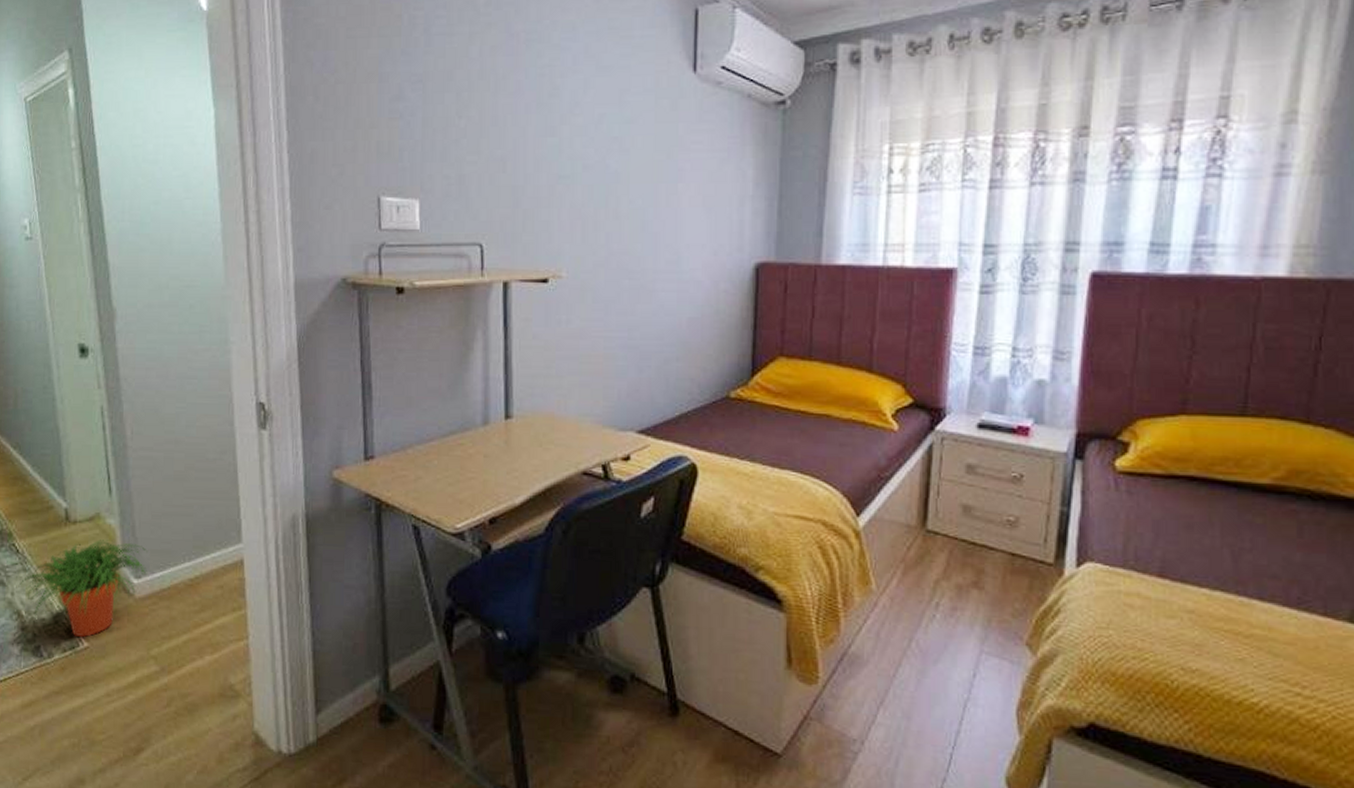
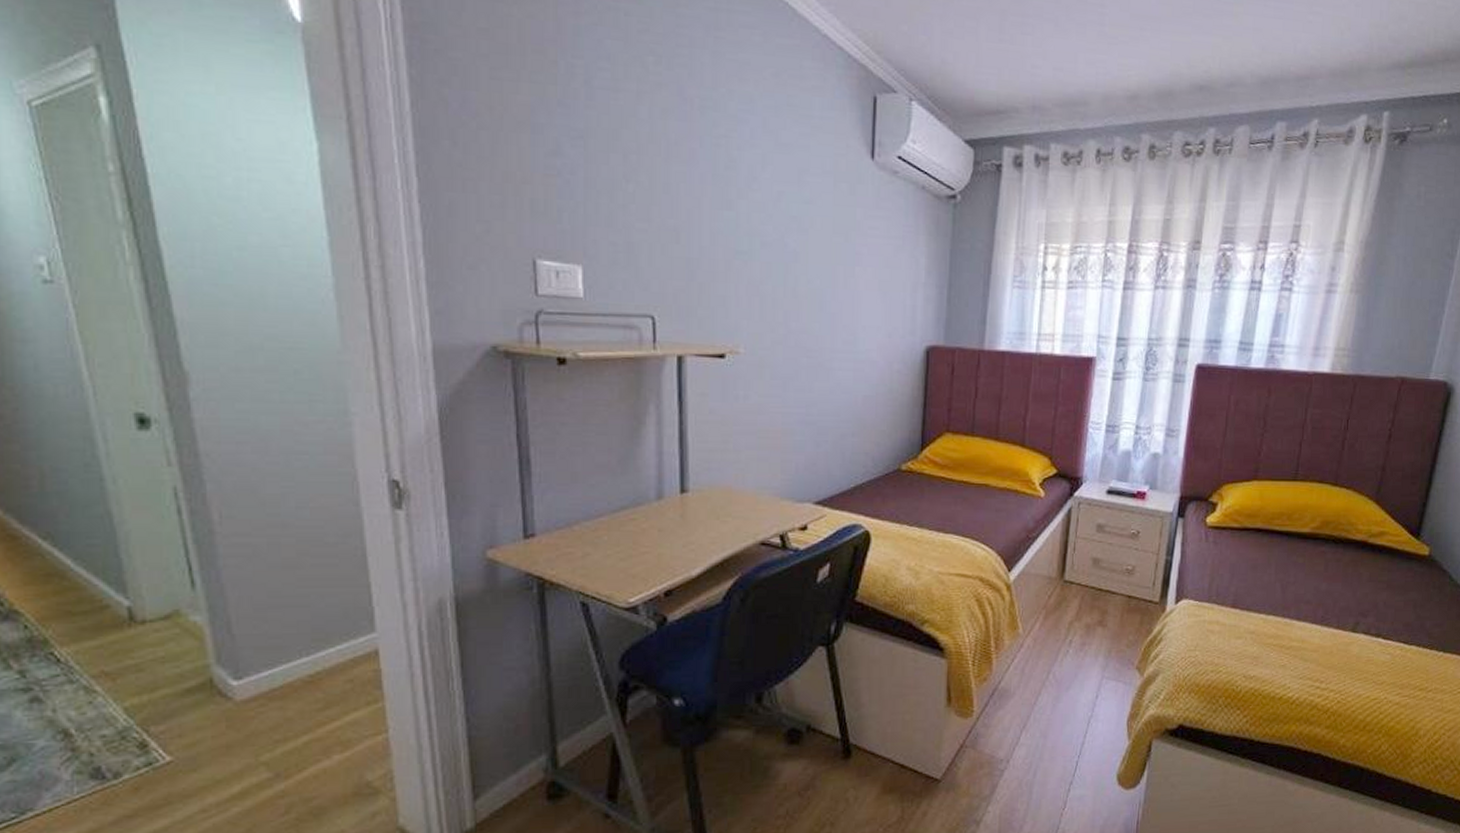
potted plant: present [20,539,148,638] -> none [64,639,250,752]

